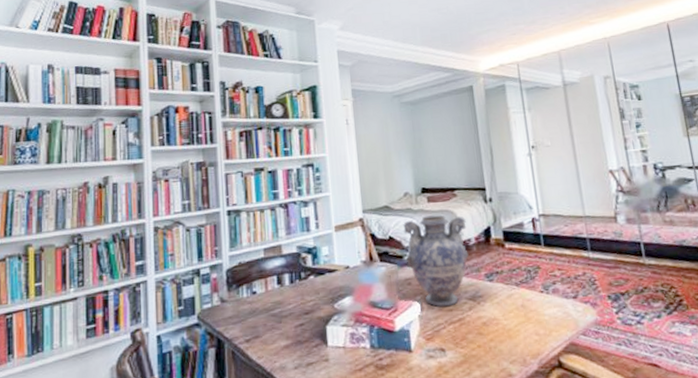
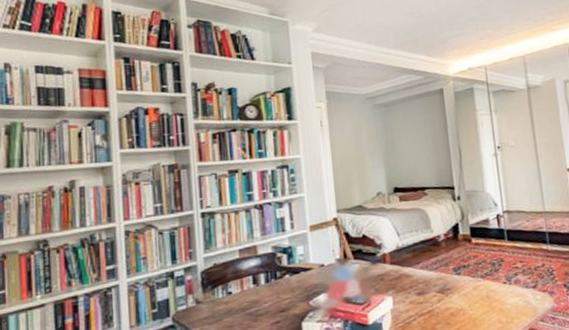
decorative vase: present [403,215,469,307] -> none [376,213,438,300]

